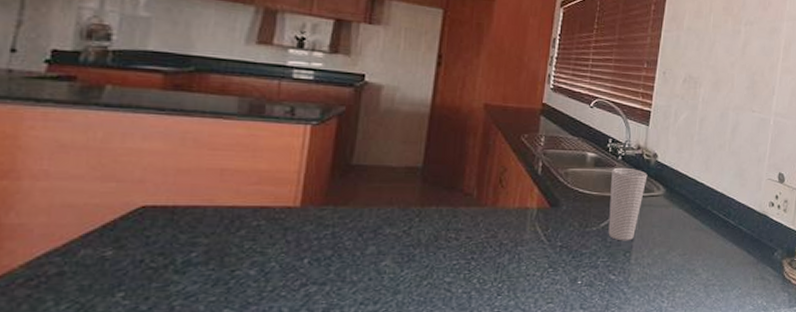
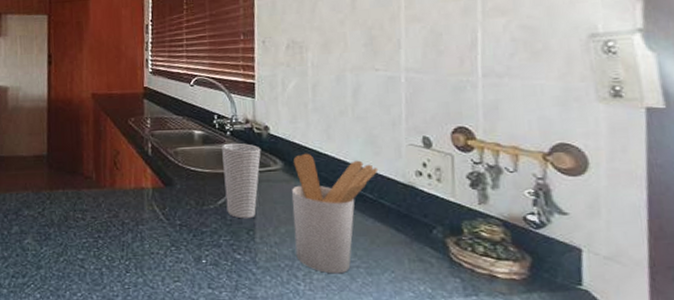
utensil holder: none [664,181,742,292] -> present [291,153,379,274]

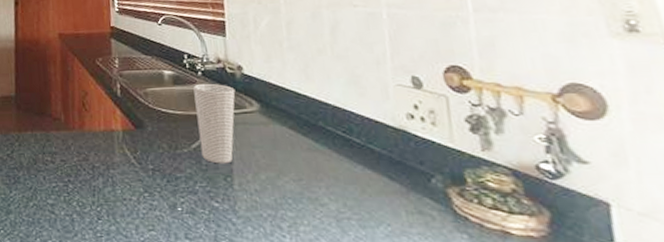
utensil holder: present [291,153,379,274] -> none [270,94,365,226]

